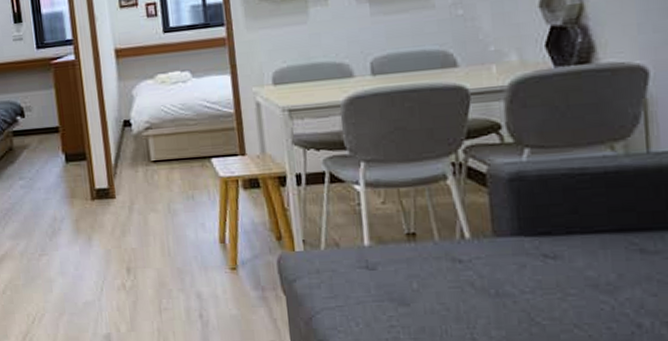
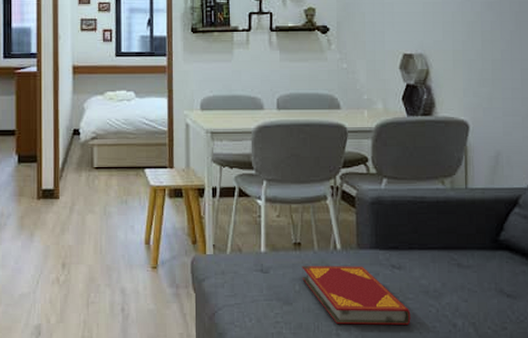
hardback book: none [419,257,575,328] -> present [302,266,411,325]

